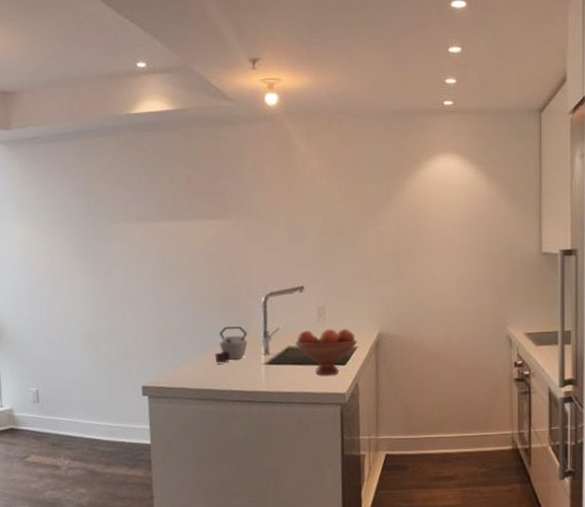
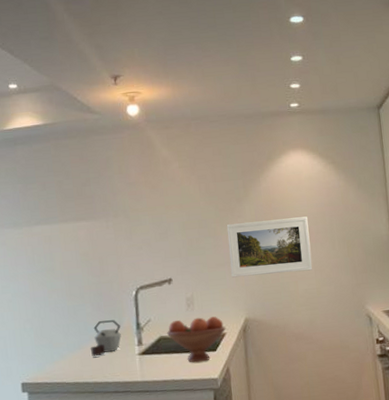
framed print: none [365,228,454,289] -> present [227,216,312,278]

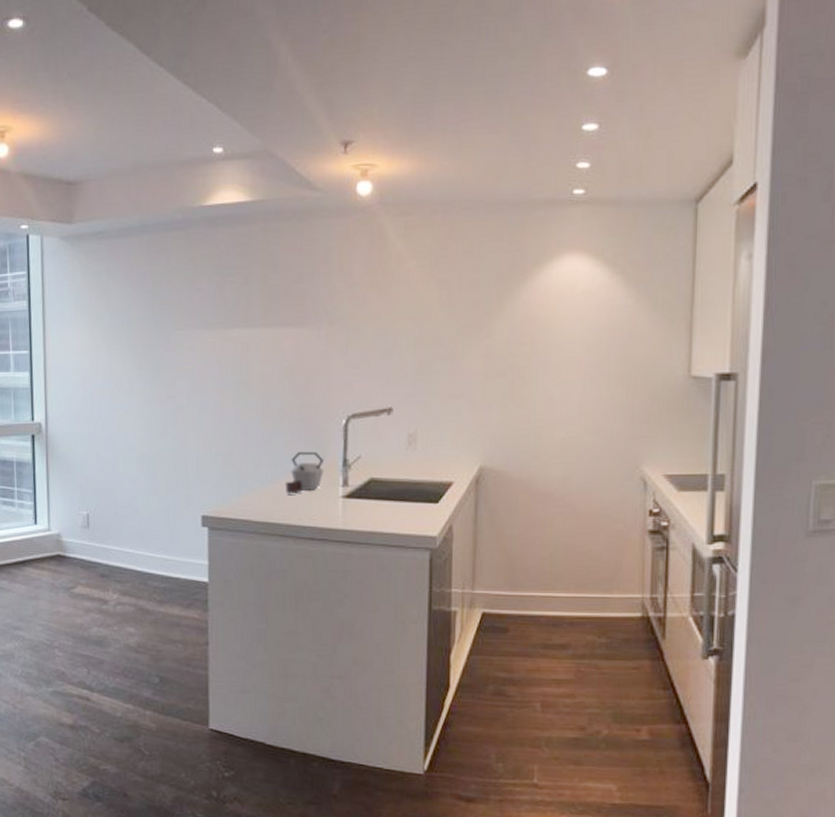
fruit bowl: present [166,316,226,363] -> none [379,459,454,514]
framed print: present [227,216,312,278] -> none [469,343,577,414]

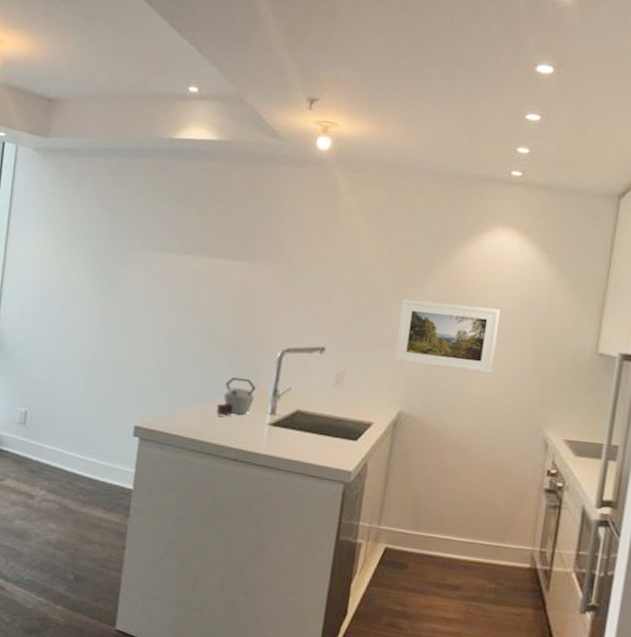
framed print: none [469,343,577,414] -> present [394,299,500,374]

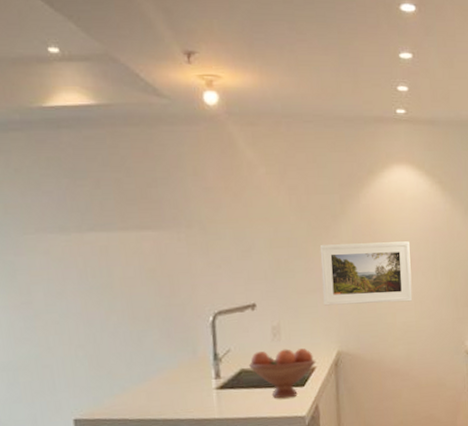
kettle: present [216,376,257,416] -> none [158,349,196,391]
fruit bowl: none [305,396,374,450] -> present [248,348,316,399]

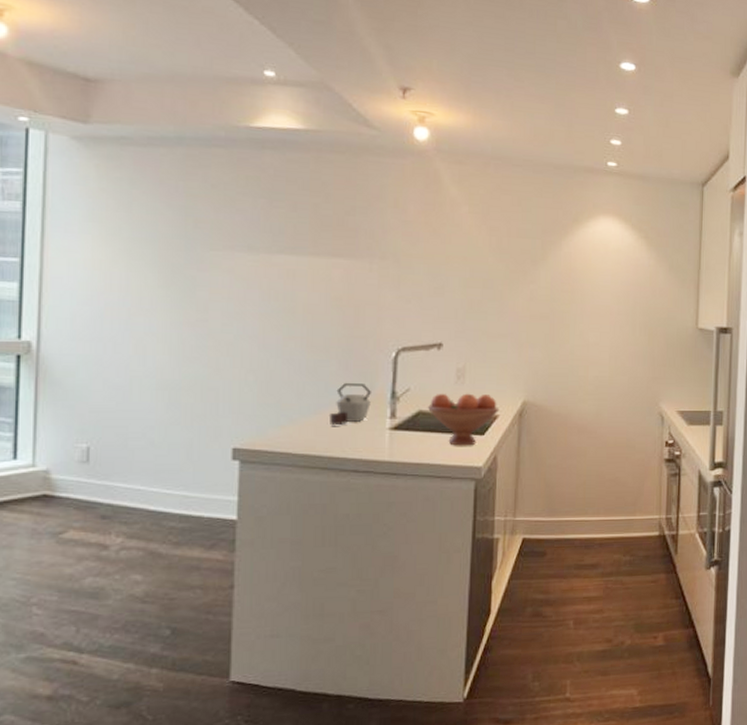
kettle: none [158,349,196,391] -> present [328,382,372,426]
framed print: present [320,241,412,306] -> none [514,289,609,356]

